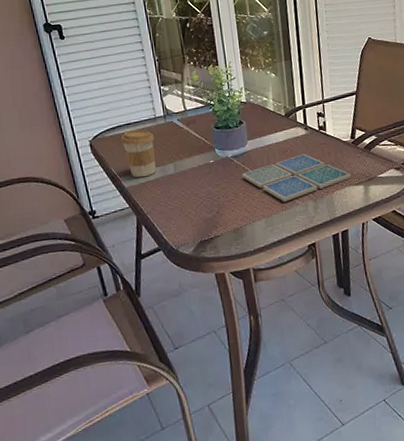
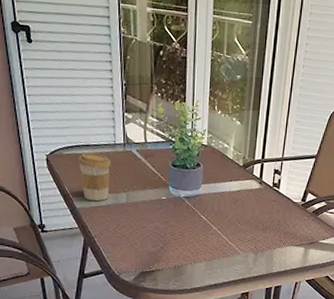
drink coaster: present [241,154,352,202] -> none [190,207,295,250]

